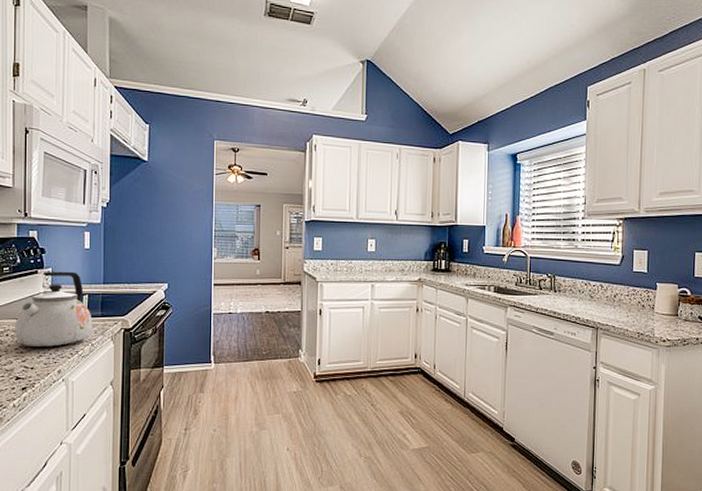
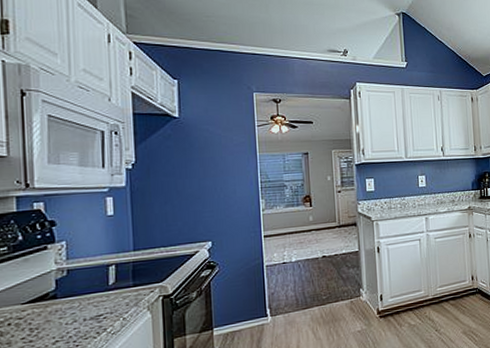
kettle: present [14,271,92,347] -> none [18,242,123,333]

